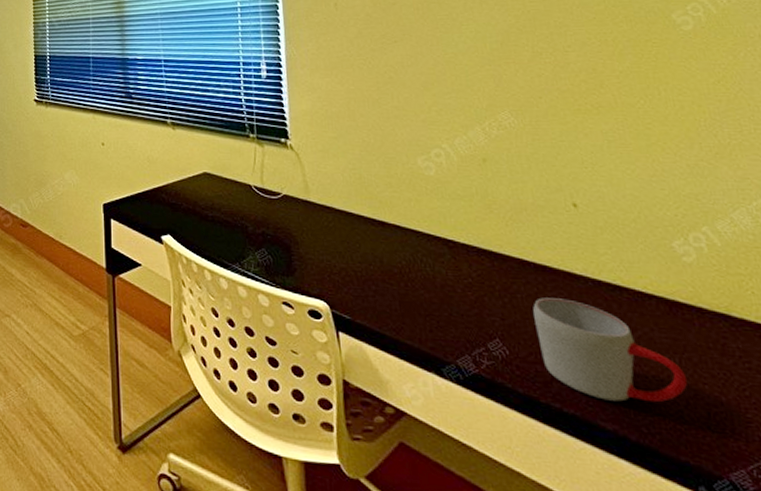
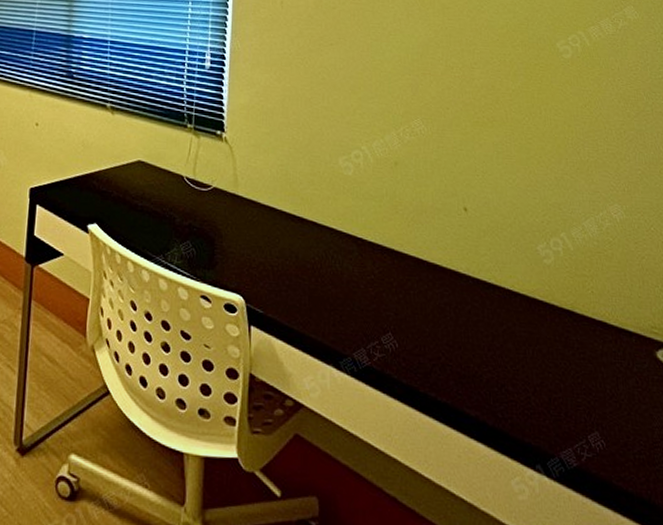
mug: present [533,297,688,403] -> none [422,294,537,390]

